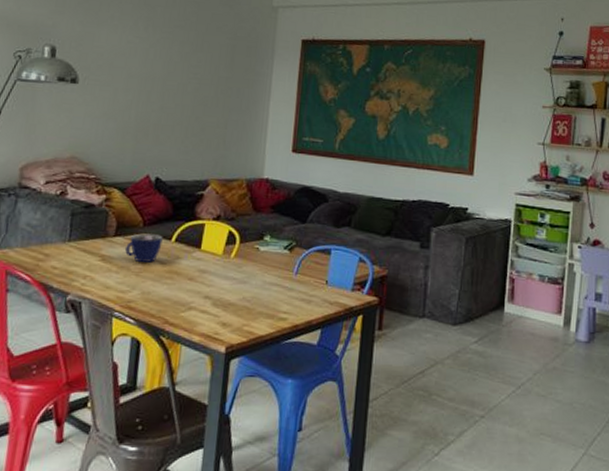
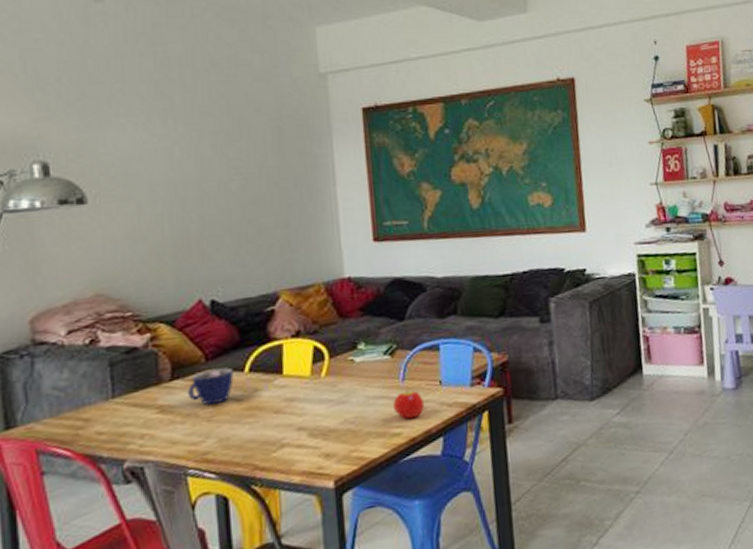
fruit: none [284,283,311,309] -> present [393,390,425,419]

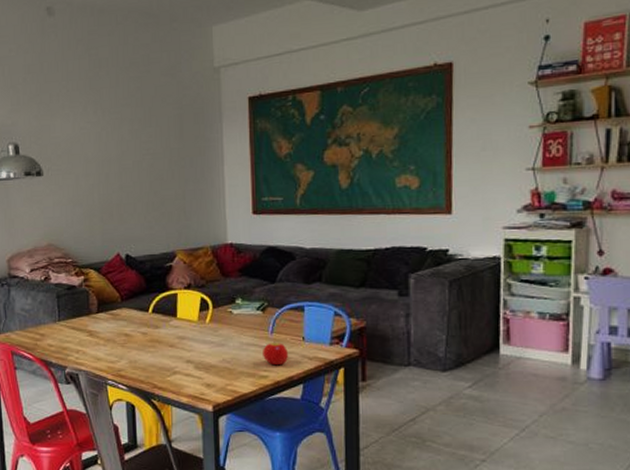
cup: present [188,367,234,405] -> none [109,307,141,334]

